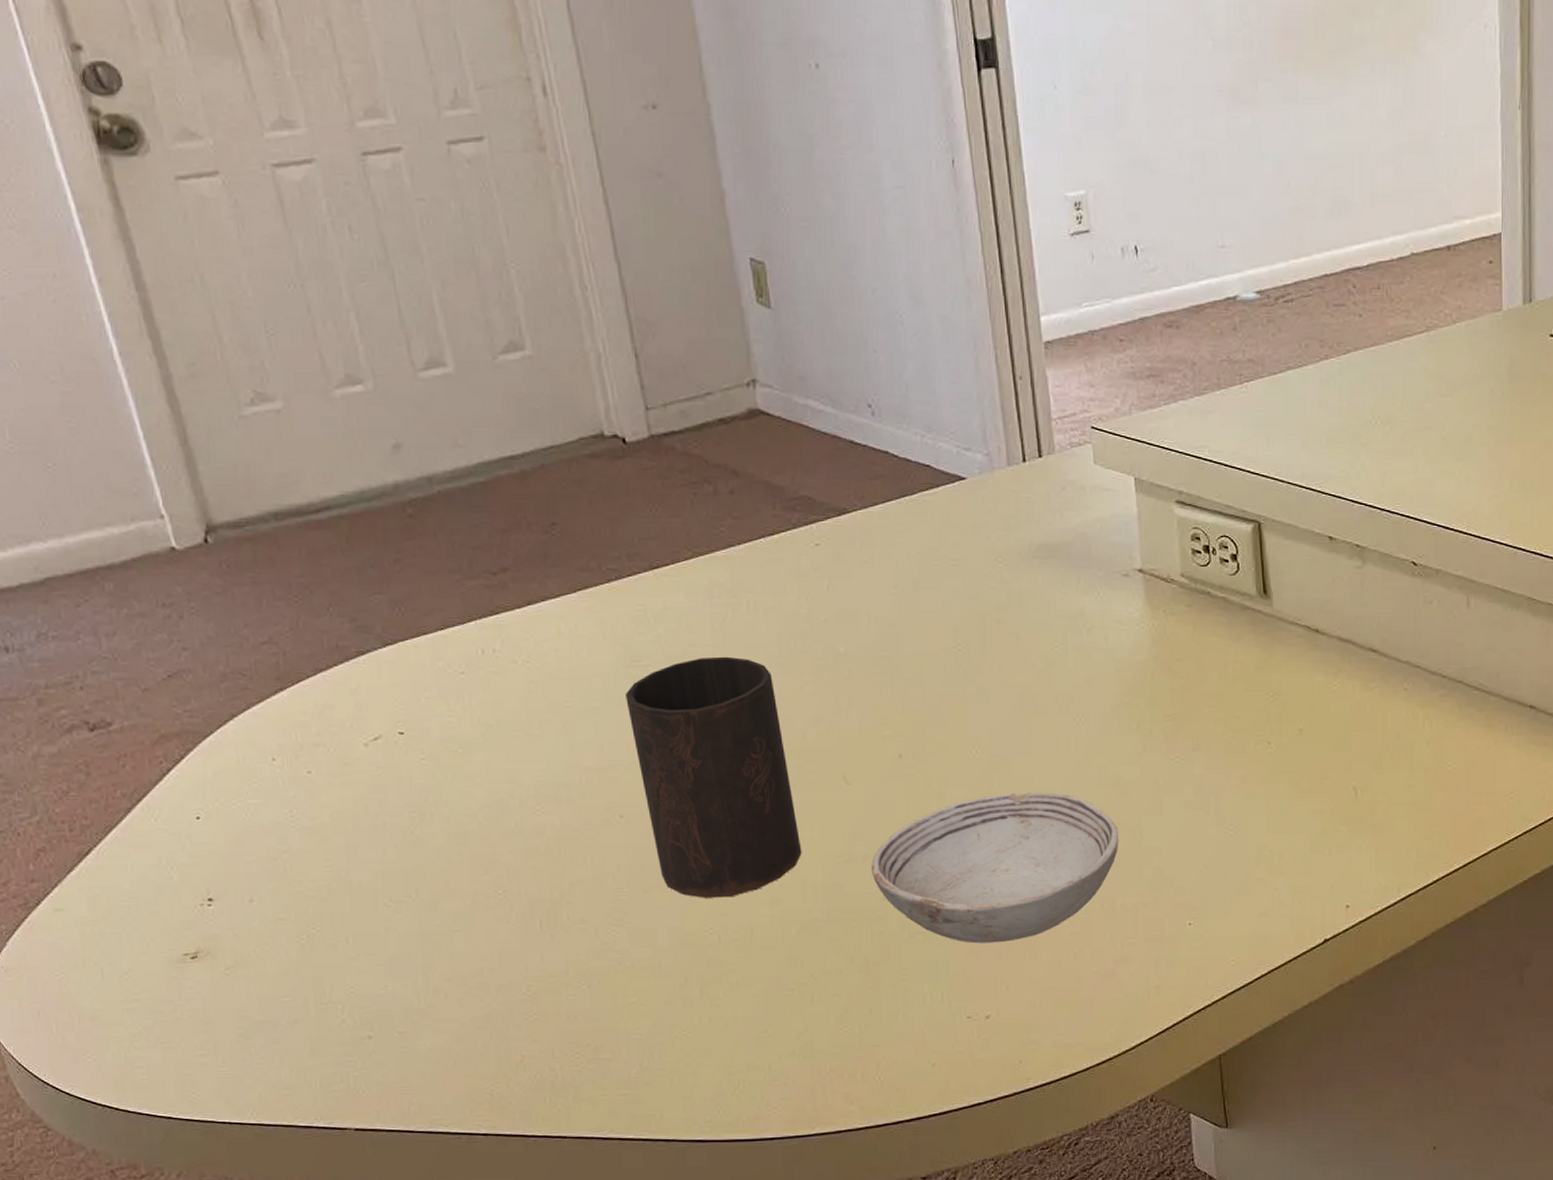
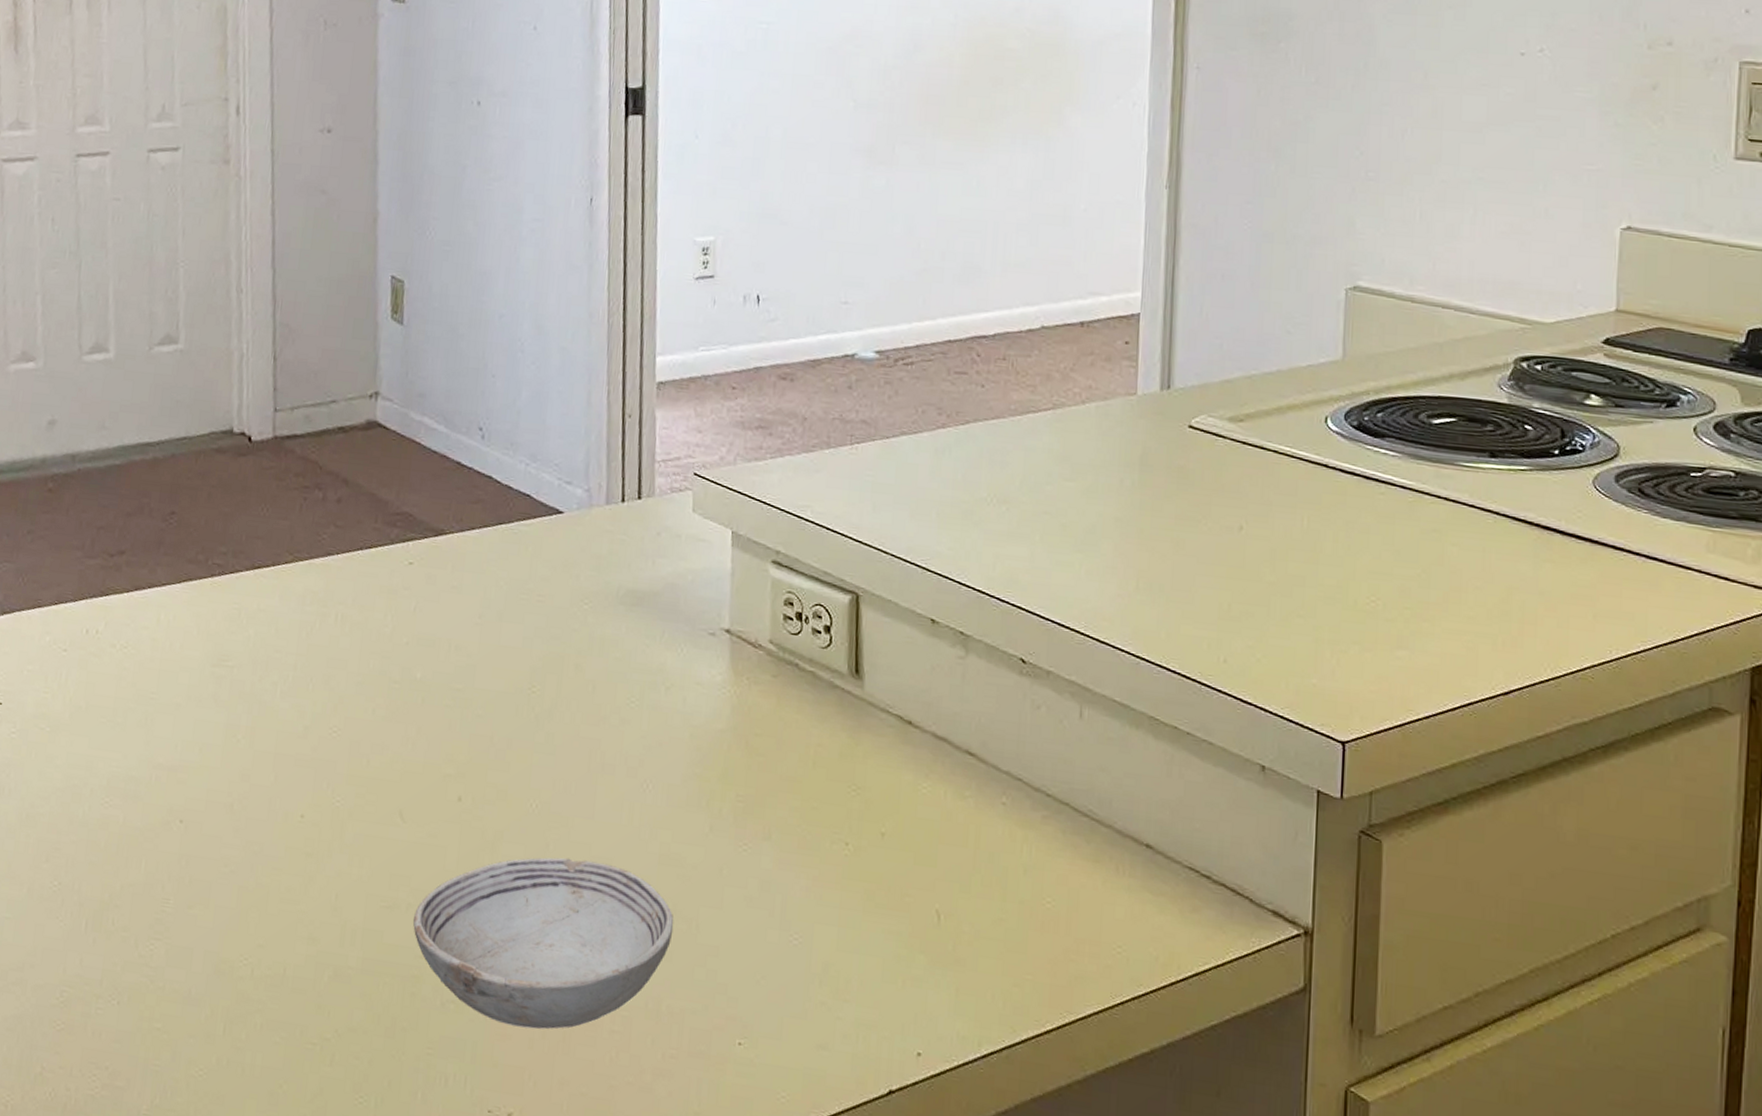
cup: present [626,656,802,898] -> none [206,665,348,928]

